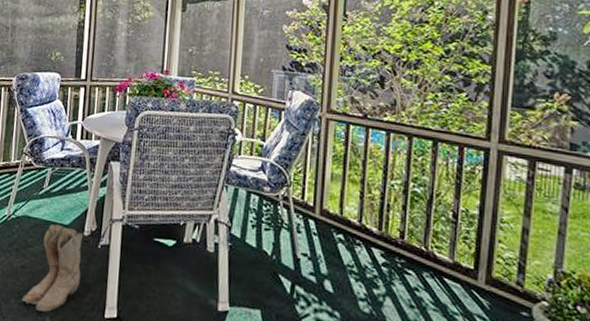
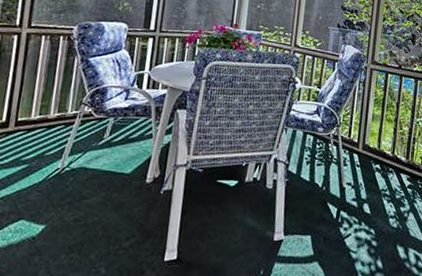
boots: present [21,224,84,313] -> none [73,173,146,264]

